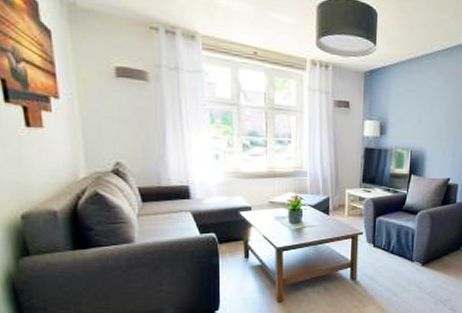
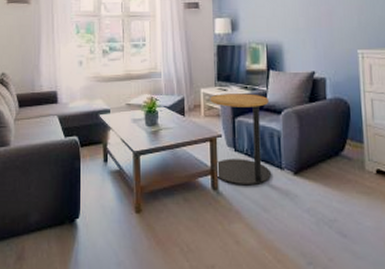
side table: none [354,195,408,276] -> present [210,93,271,186]

